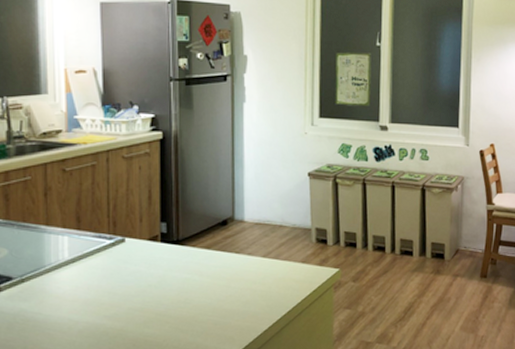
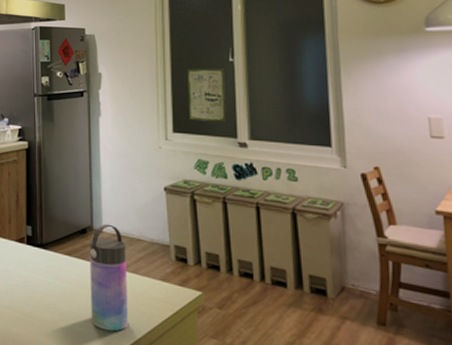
water bottle: none [230,213,269,317] -> present [90,223,128,332]

